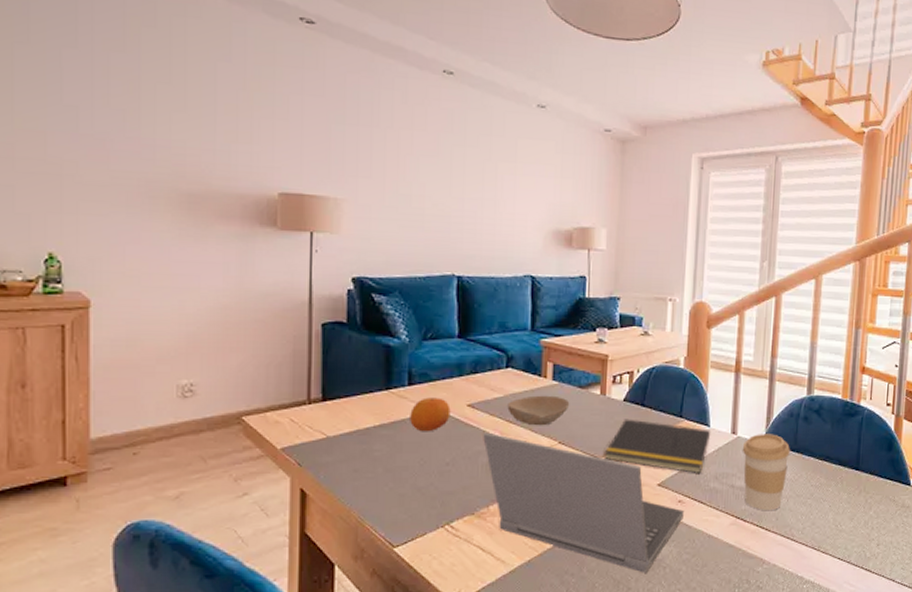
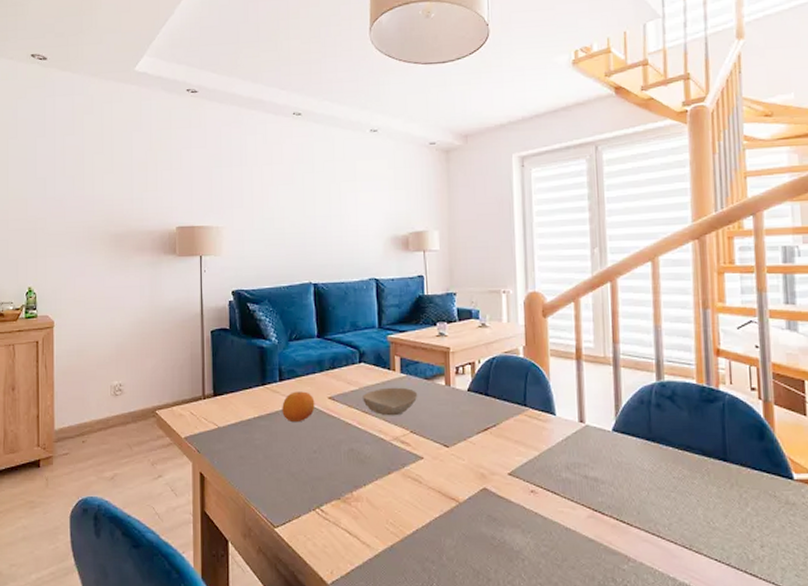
laptop computer: present [483,432,684,573] -> none [343,422,538,564]
notepad: present [603,419,711,473] -> none [453,408,558,463]
coffee cup: present [742,434,790,511] -> none [592,422,645,504]

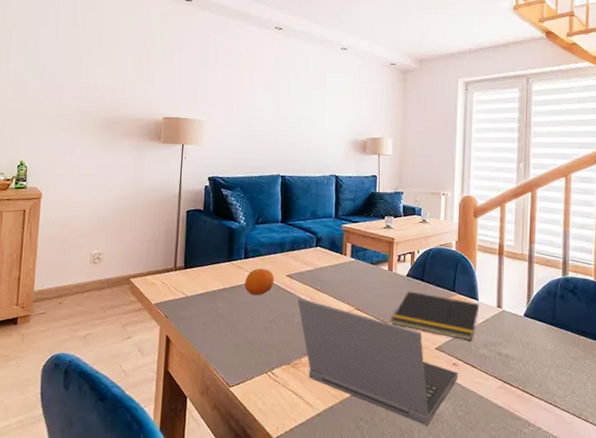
laptop computer: none [343,422,538,564] -> present [298,297,458,425]
bowl: present [363,387,418,416] -> none [316,269,364,294]
notepad: none [453,408,558,463] -> present [391,291,480,340]

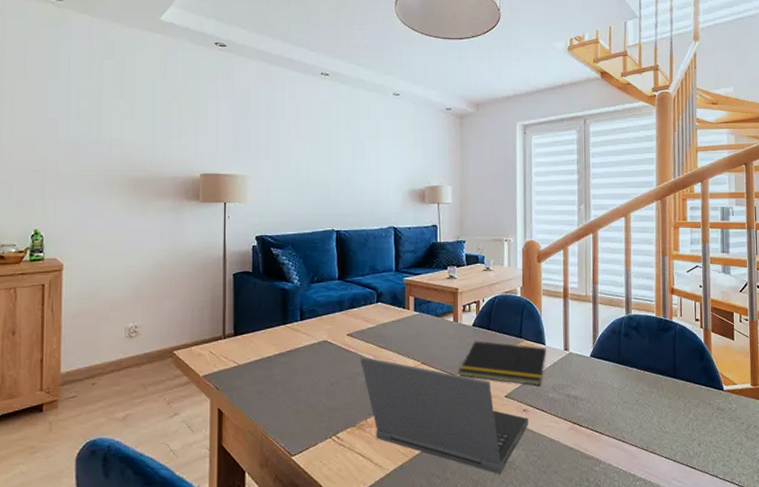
fruit: present [245,268,274,296] -> none [302,329,334,359]

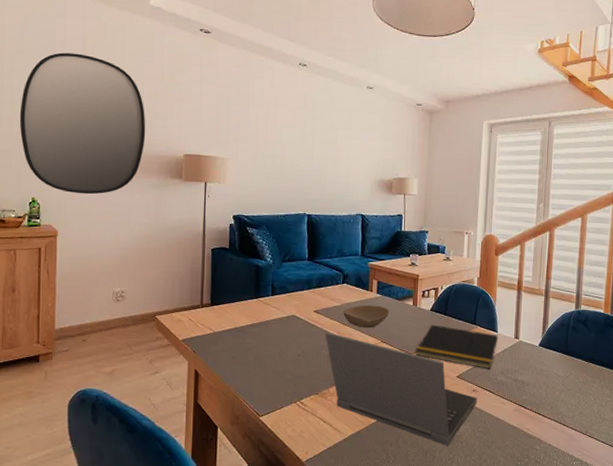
home mirror: none [20,74,159,223] -> present [19,52,146,195]
bowl: none [379,324,429,350] -> present [343,305,390,328]

